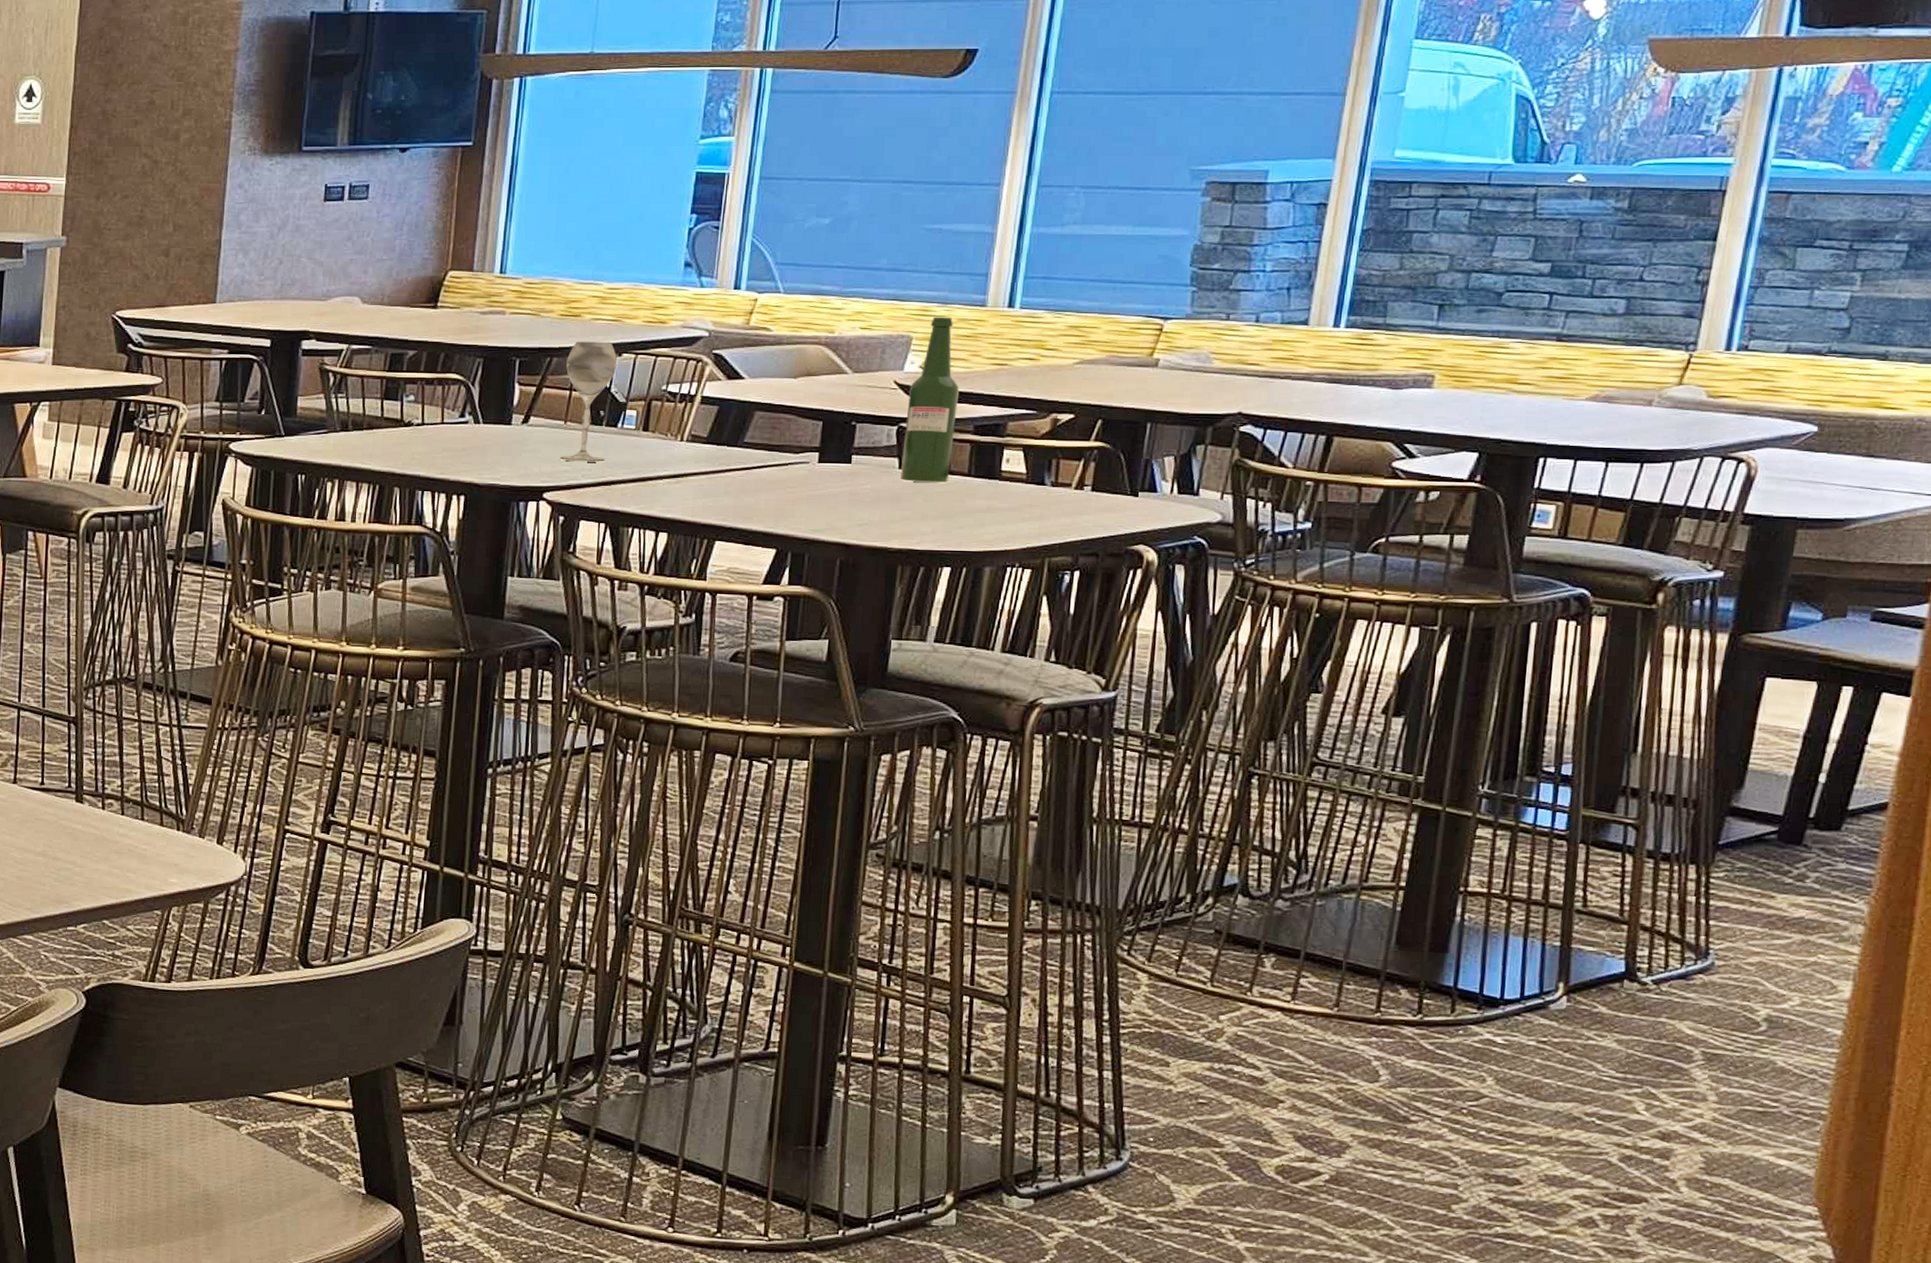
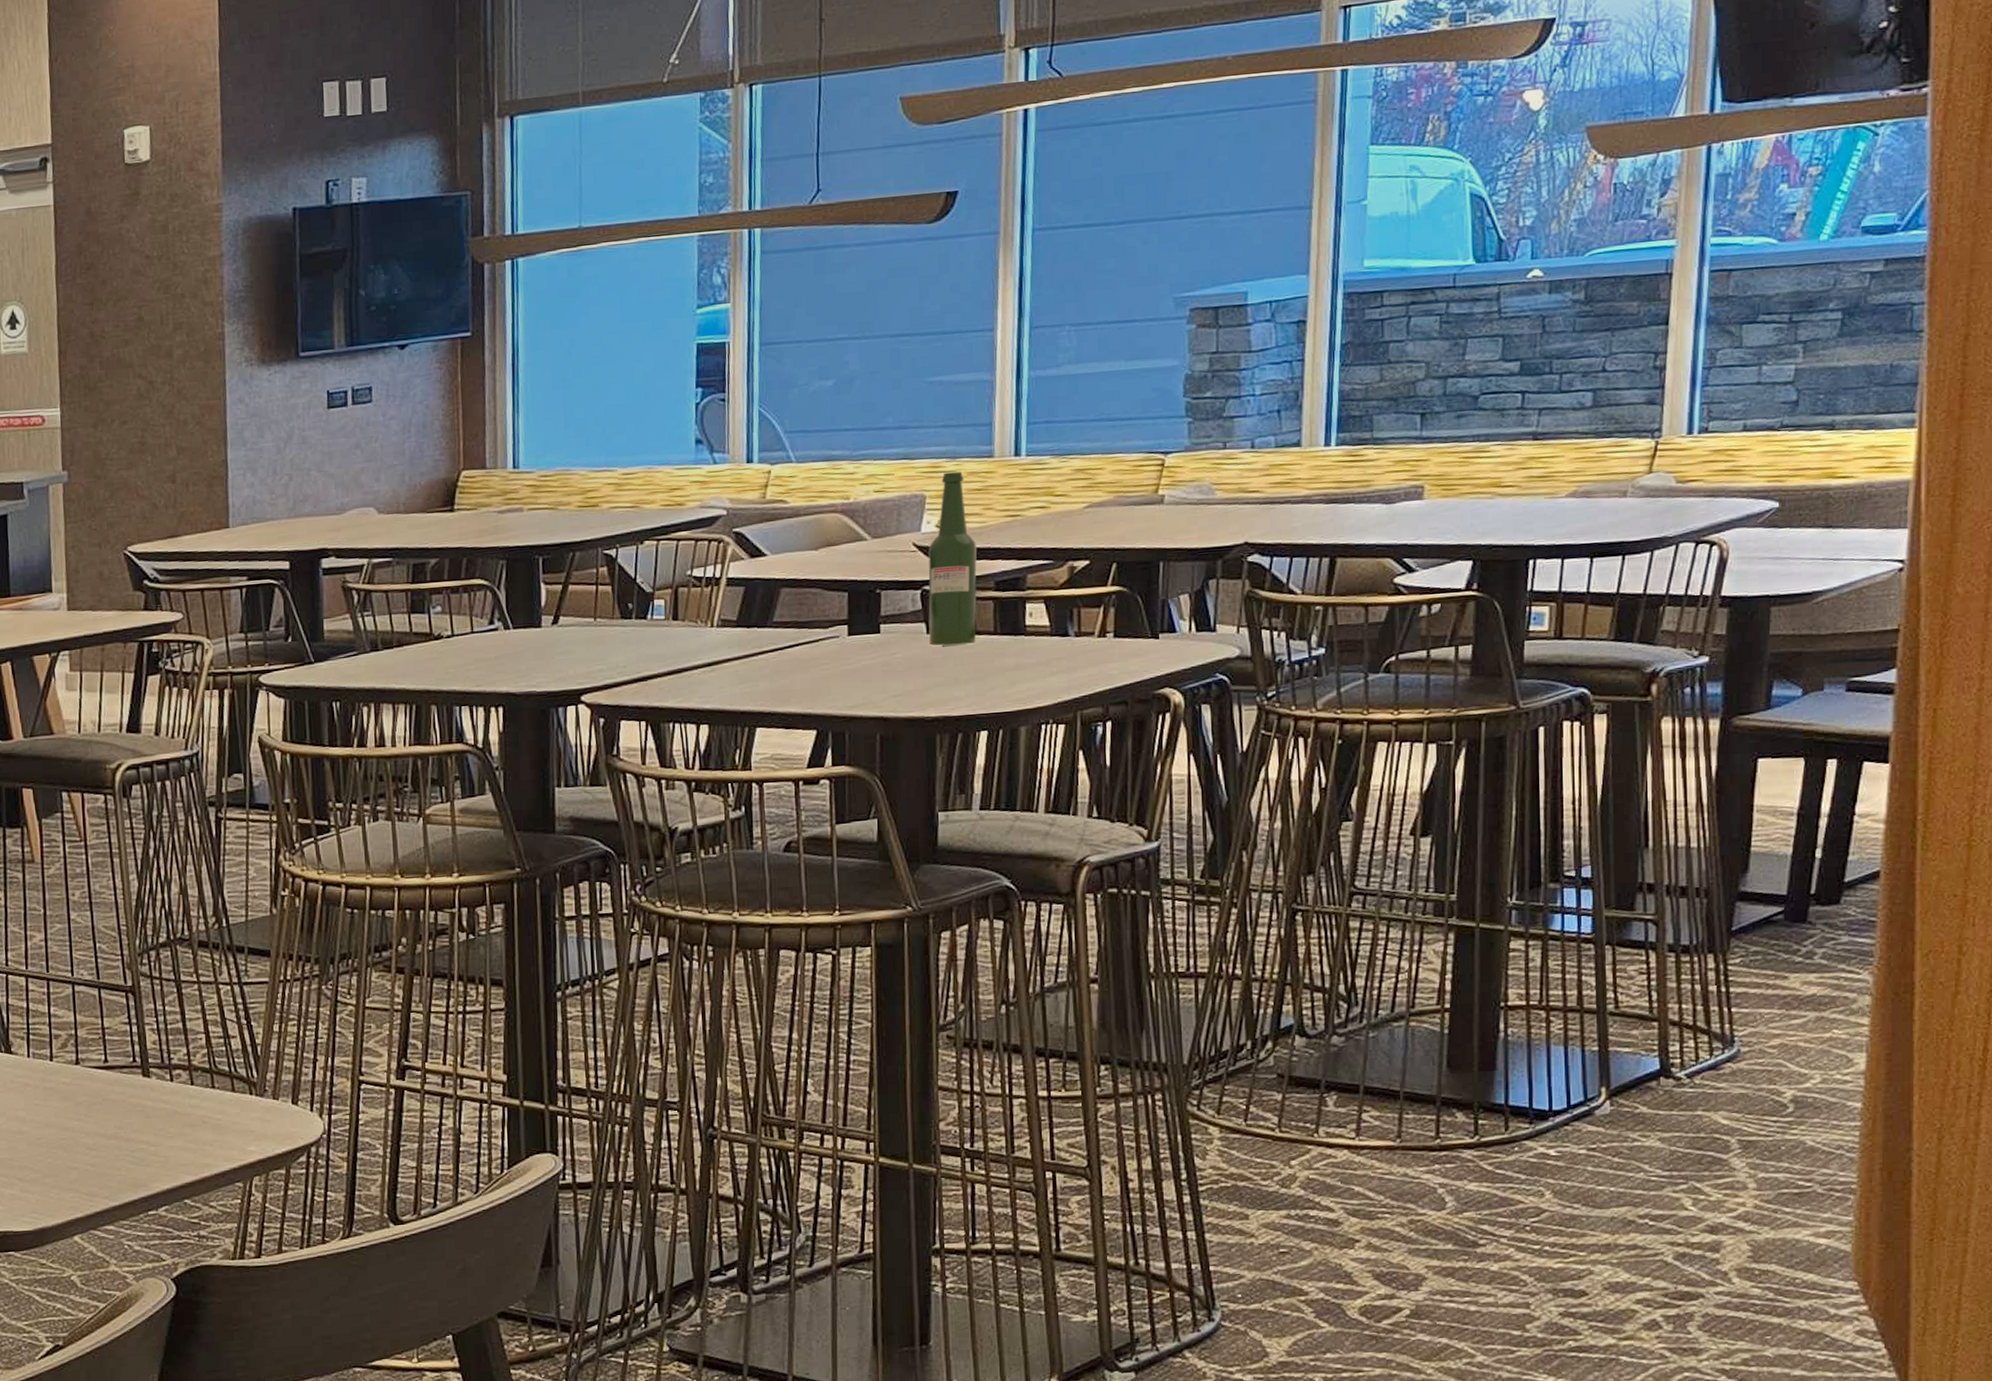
wineglass: present [559,341,618,462] -> none [589,530,641,660]

